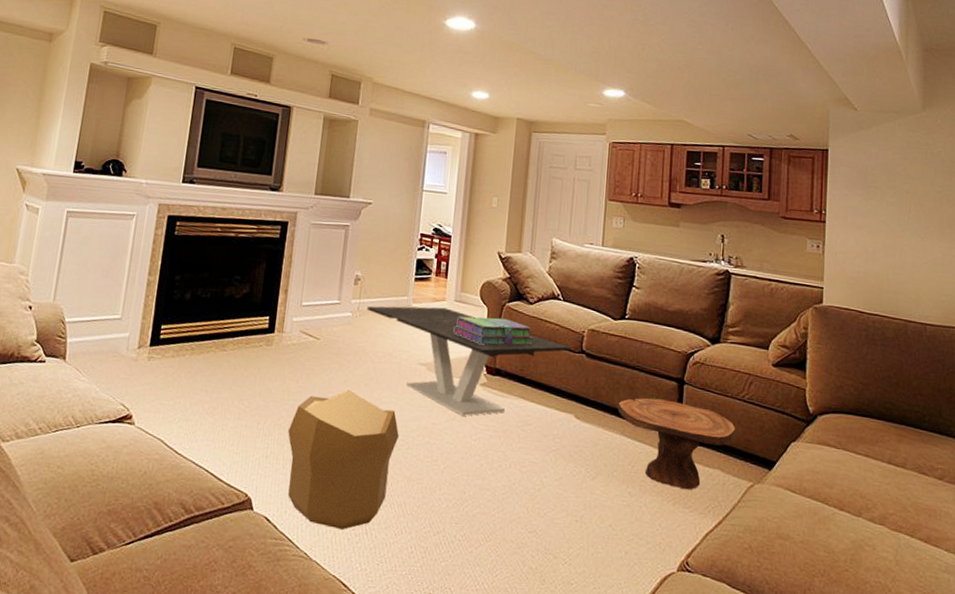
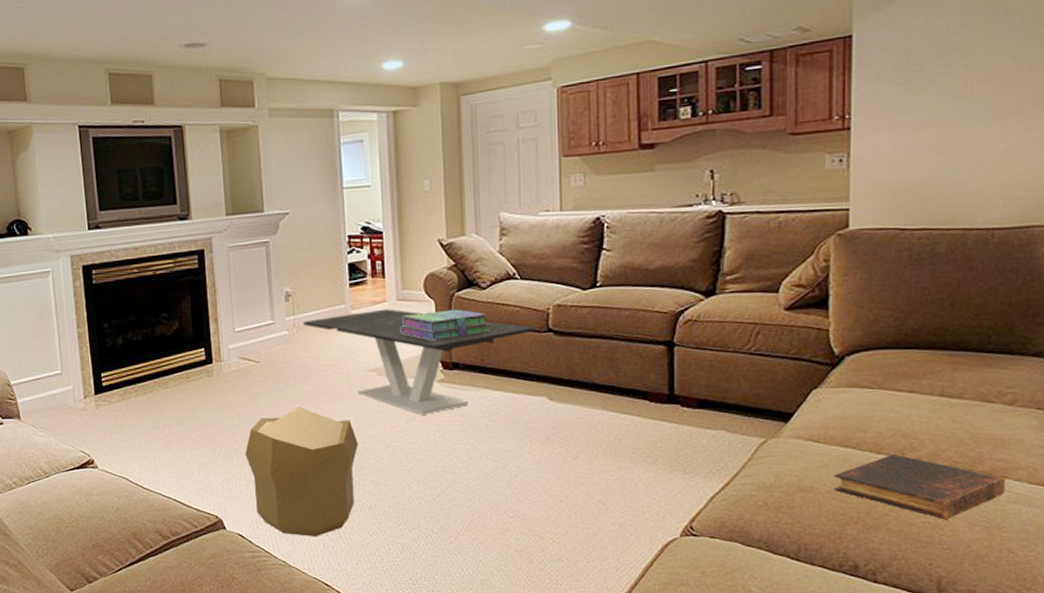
side table: present [617,394,736,489] -> none [597,362,742,455]
book: none [806,512,938,581] -> present [834,455,1006,519]

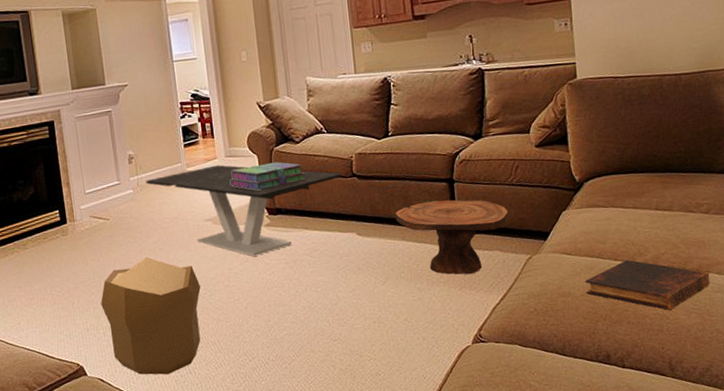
side table: none [597,362,742,455] -> present [395,198,509,275]

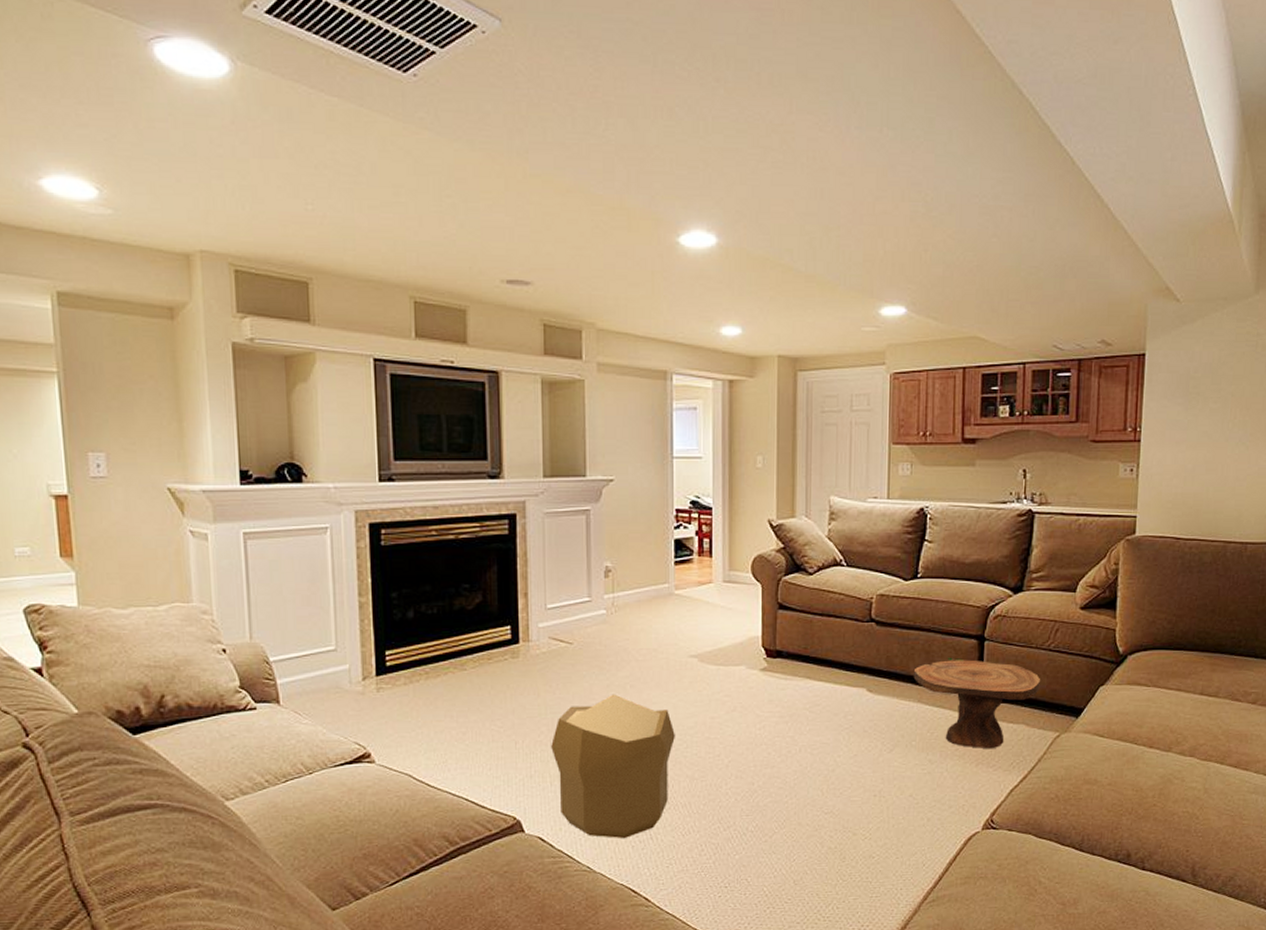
coffee table: present [146,165,343,256] -> none [623,591,859,705]
stack of books: present [231,161,306,191] -> none [726,594,816,627]
book: present [585,260,710,310] -> none [1114,749,1248,809]

